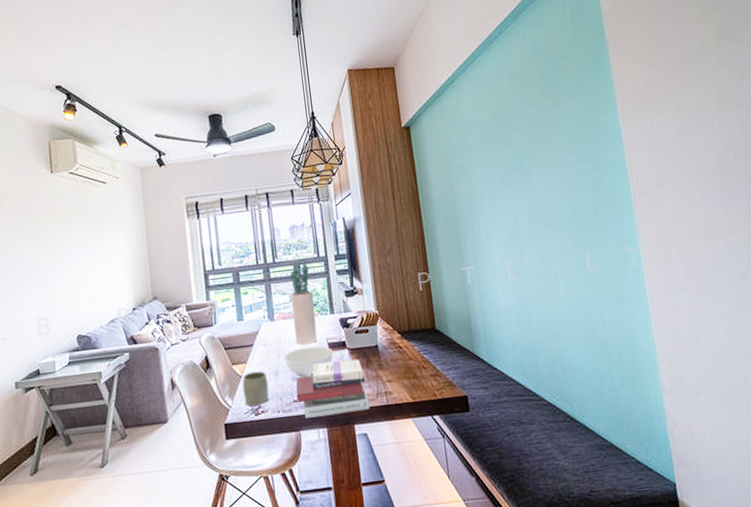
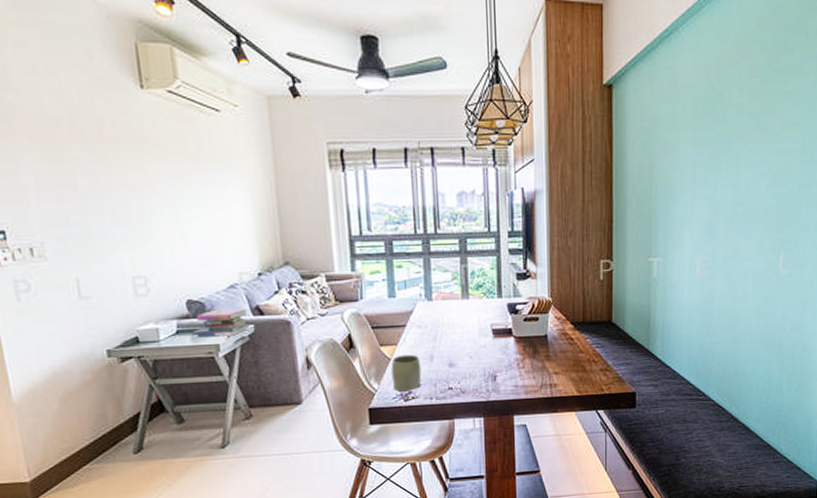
books: none [80,340,125,367] -> present [191,309,249,338]
bowl: present [284,346,333,378] -> none [441,331,497,365]
vase: present [290,259,318,346] -> none [453,233,481,330]
books: present [296,359,370,418] -> none [452,348,532,407]

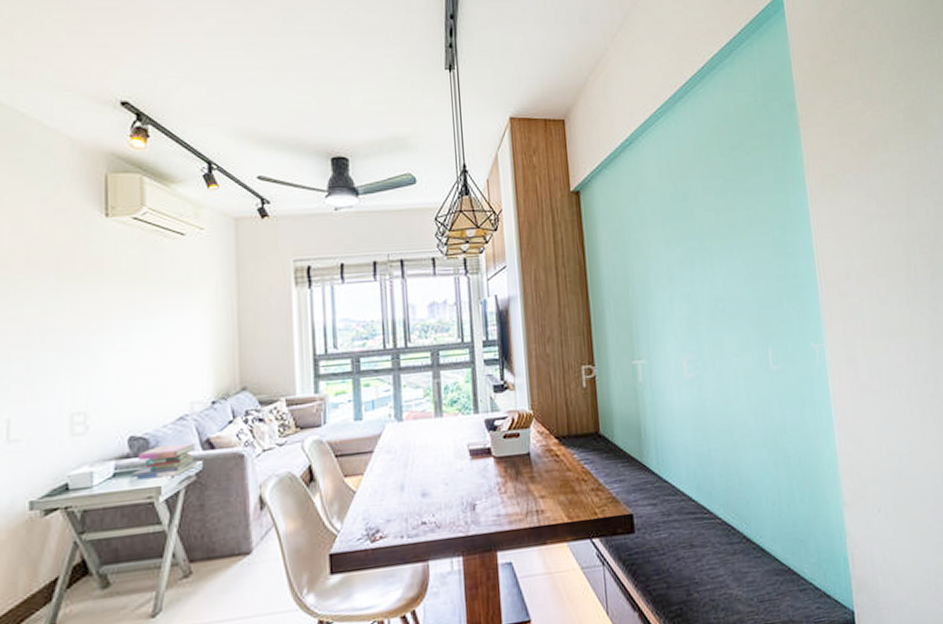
mug: present [391,354,422,392] -> none [356,485,391,531]

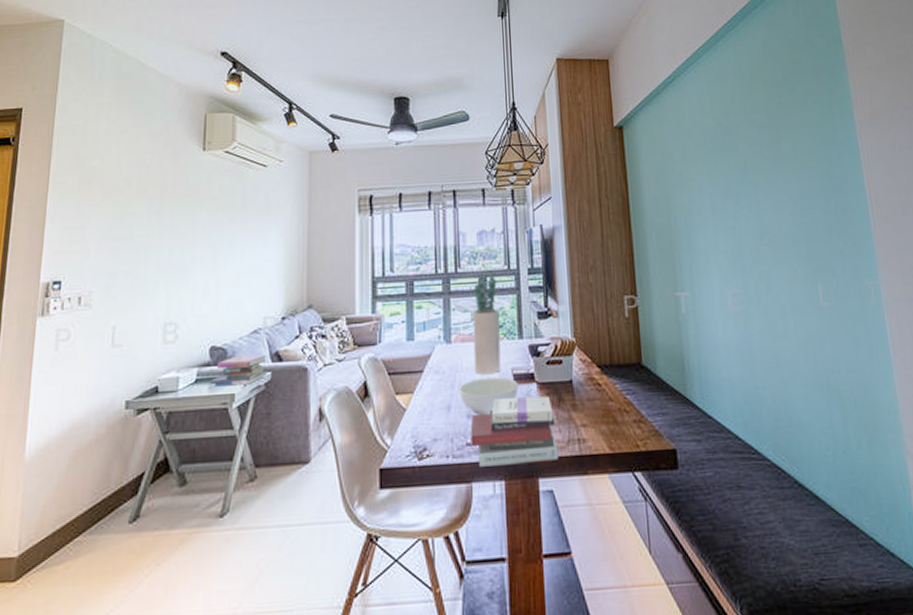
bowl: none [413,453,475,494] -> present [460,377,519,416]
vase: none [425,344,456,453] -> present [473,271,501,375]
books: none [425,470,517,545] -> present [470,396,559,467]

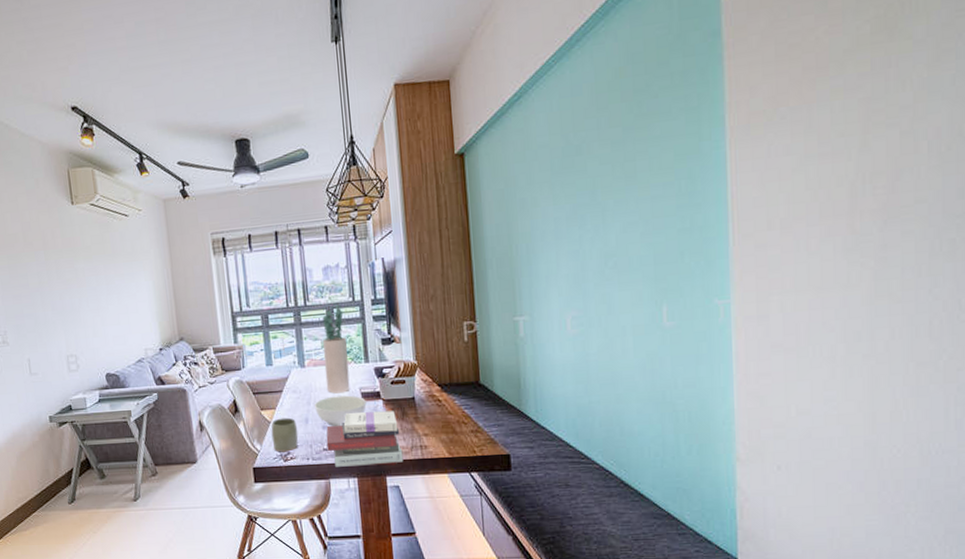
books: present [209,355,266,387] -> none [109,380,154,405]
mug: none [406,404,438,448] -> present [271,417,299,452]

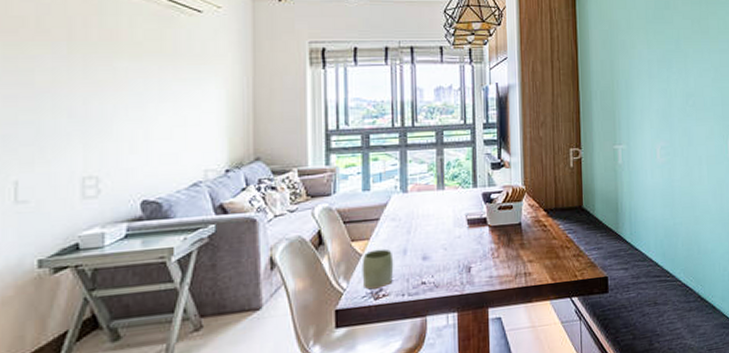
bowl: present [315,395,367,427] -> none [416,222,472,258]
vase: present [322,303,350,394] -> none [429,125,456,221]
books: present [326,411,404,467] -> none [425,237,507,302]

